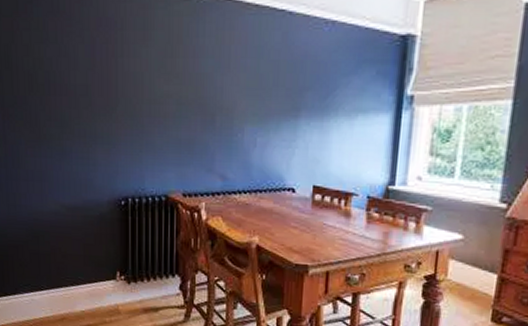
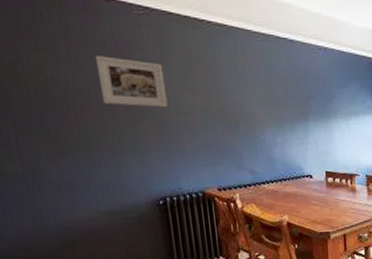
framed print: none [78,36,142,95] -> present [95,56,168,108]

